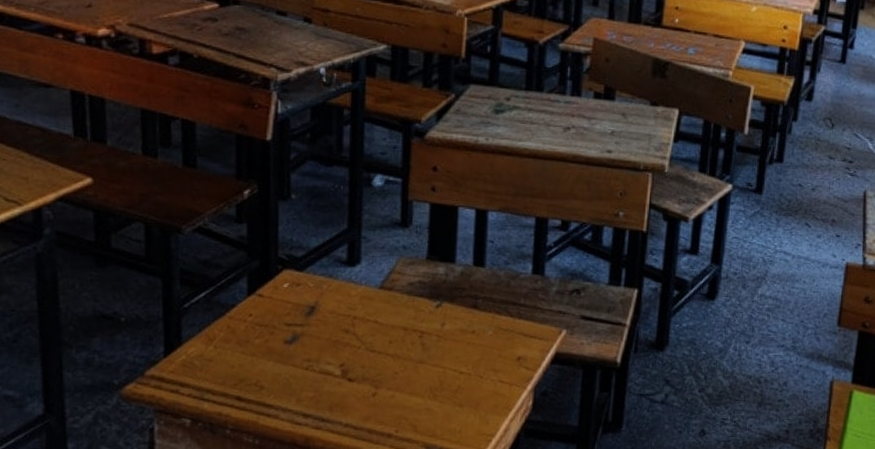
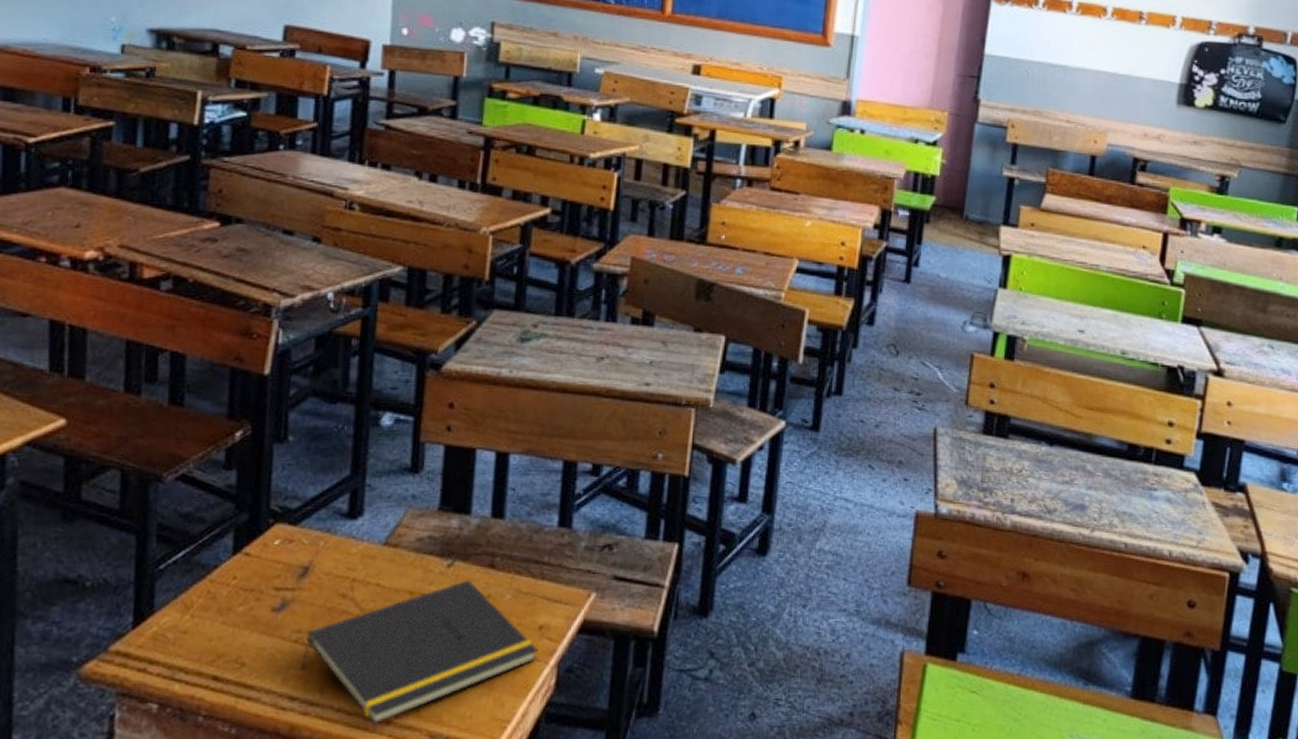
notepad: none [312,318,518,437] -> present [301,579,539,724]

